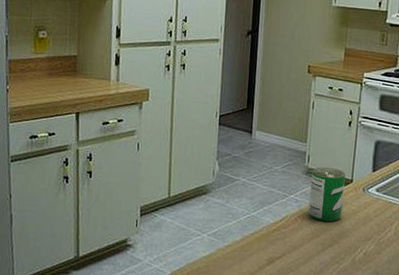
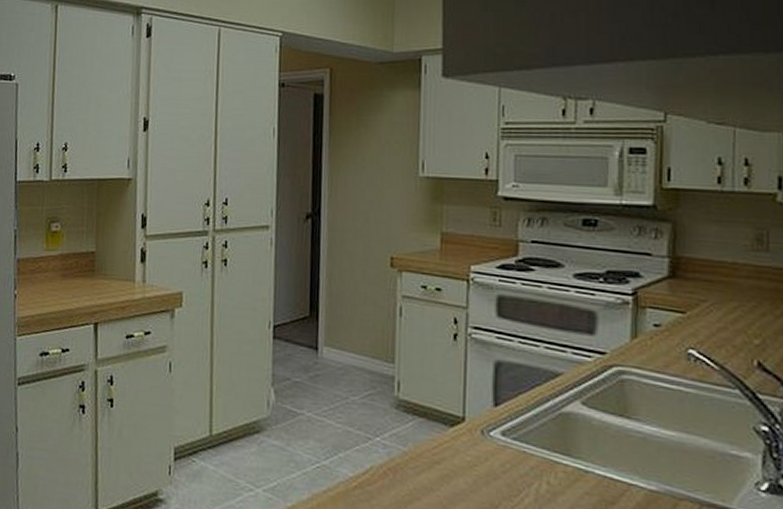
can: present [308,167,345,222] -> none [402,398,453,478]

